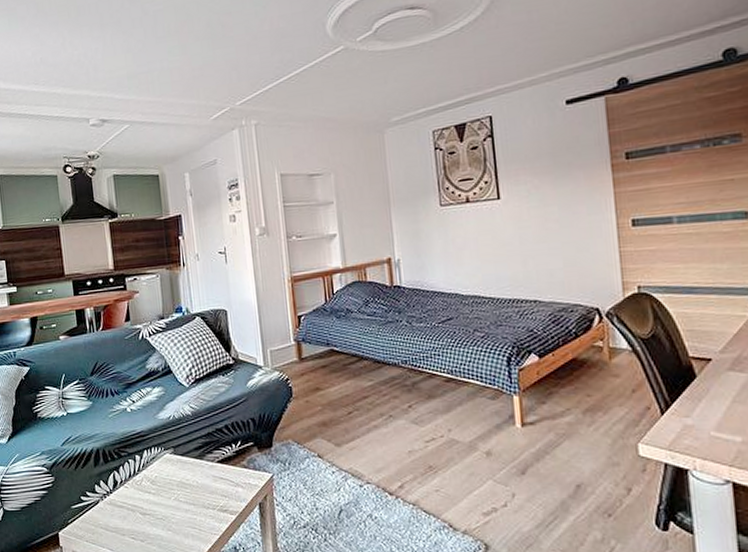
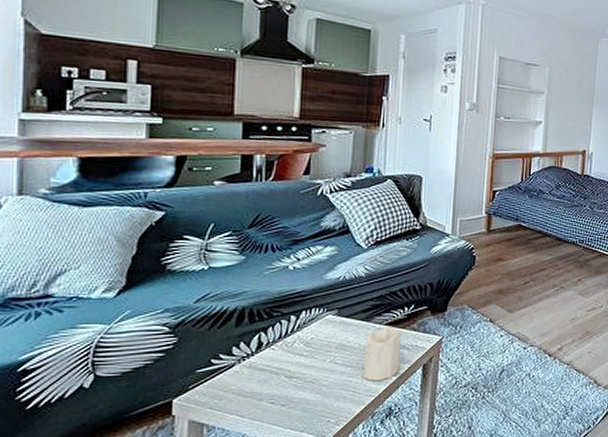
candle: none [202,463,237,519] -> present [363,326,403,381]

